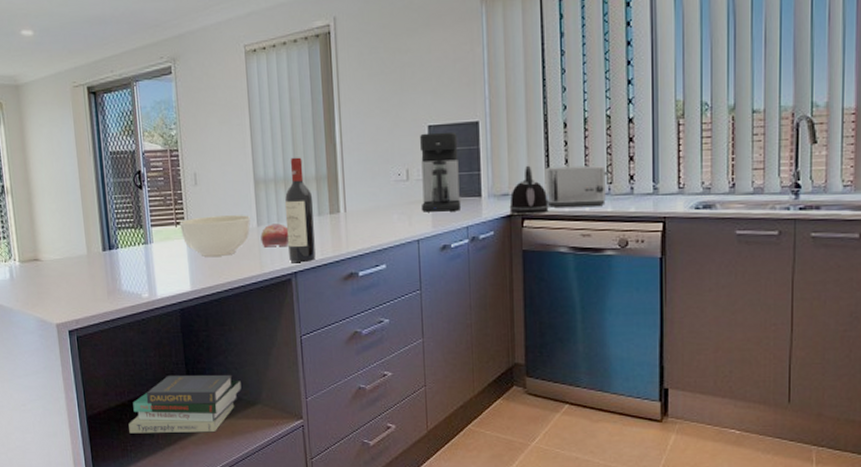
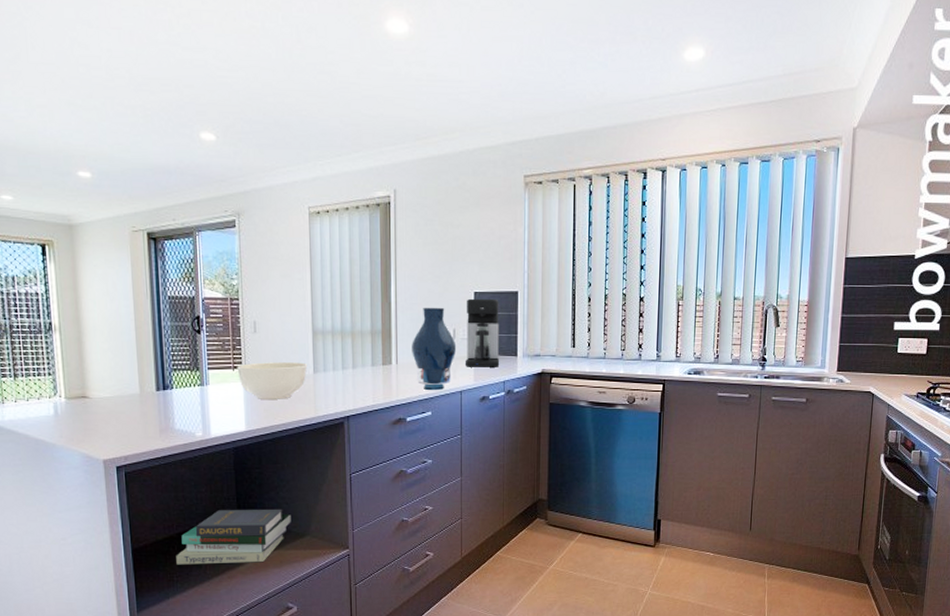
fruit: present [260,223,289,248] -> none [316,372,343,393]
wine bottle: present [284,157,316,263] -> none [340,312,368,408]
vase: none [360,146,411,241] -> present [412,308,457,391]
kettle: present [509,165,549,214] -> none [540,331,573,373]
toaster: present [545,165,608,207] -> none [570,334,622,368]

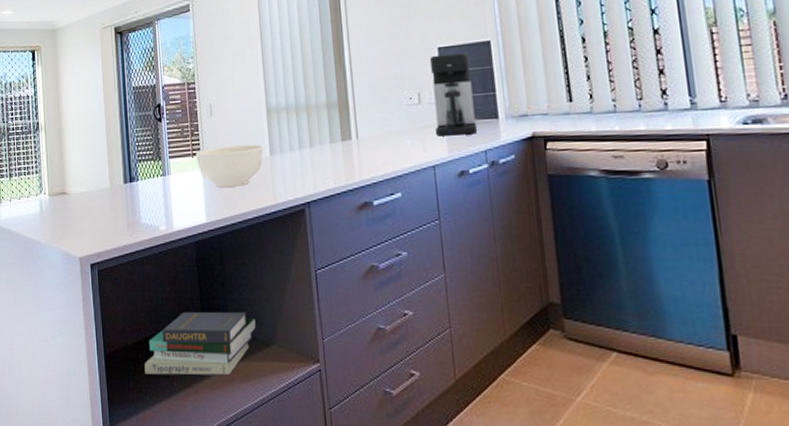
vase: present [412,308,457,391] -> none [372,70,424,168]

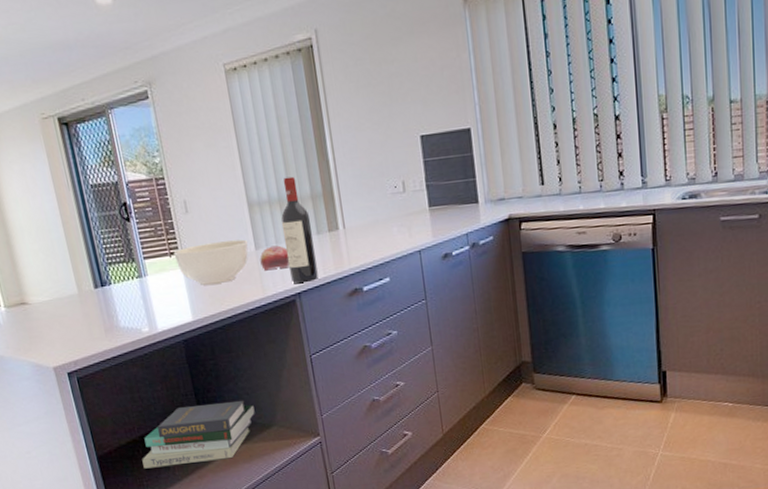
fruit: none [273,152,301,177] -> present [260,245,290,271]
wine bottle: none [296,85,329,193] -> present [281,176,318,284]
coffee maker: present [430,52,478,137] -> none [413,140,460,223]

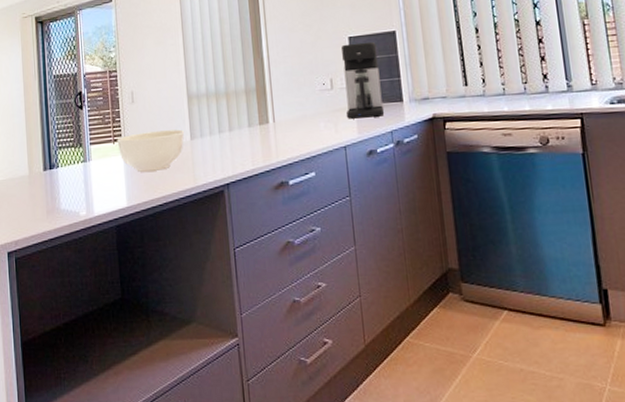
books: present [142,400,255,469] -> none [63,292,176,360]
fruit: present [260,245,290,271] -> none [194,136,221,161]
wine bottle: present [281,176,318,284] -> none [216,72,247,175]
coffee maker: none [413,140,460,223] -> present [341,41,385,119]

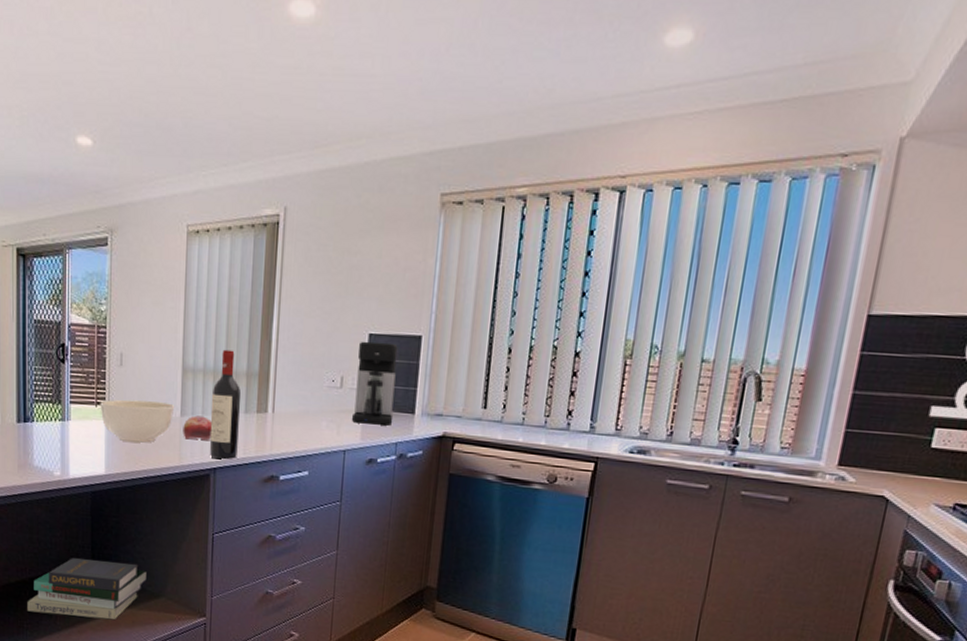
books: none [63,292,176,360] -> present [27,558,147,620]
fruit: none [194,136,221,161] -> present [183,415,212,441]
wine bottle: none [216,72,247,175] -> present [209,349,242,460]

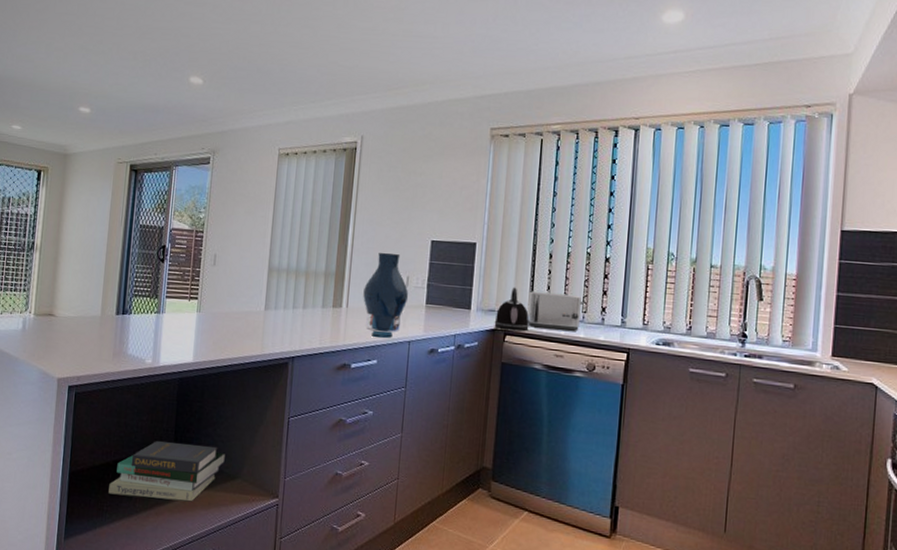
bowl: present [100,399,175,443] -> none [192,295,260,334]
fruit: present [183,415,212,441] -> none [266,309,292,333]
wine bottle: present [209,349,242,460] -> none [289,252,320,350]
vase: none [291,349,344,448] -> present [363,253,409,339]
coffee maker: present [351,341,398,426] -> none [415,246,456,320]
kettle: none [441,387,482,438] -> present [494,287,529,331]
toaster: none [479,392,547,438] -> present [526,291,584,331]

